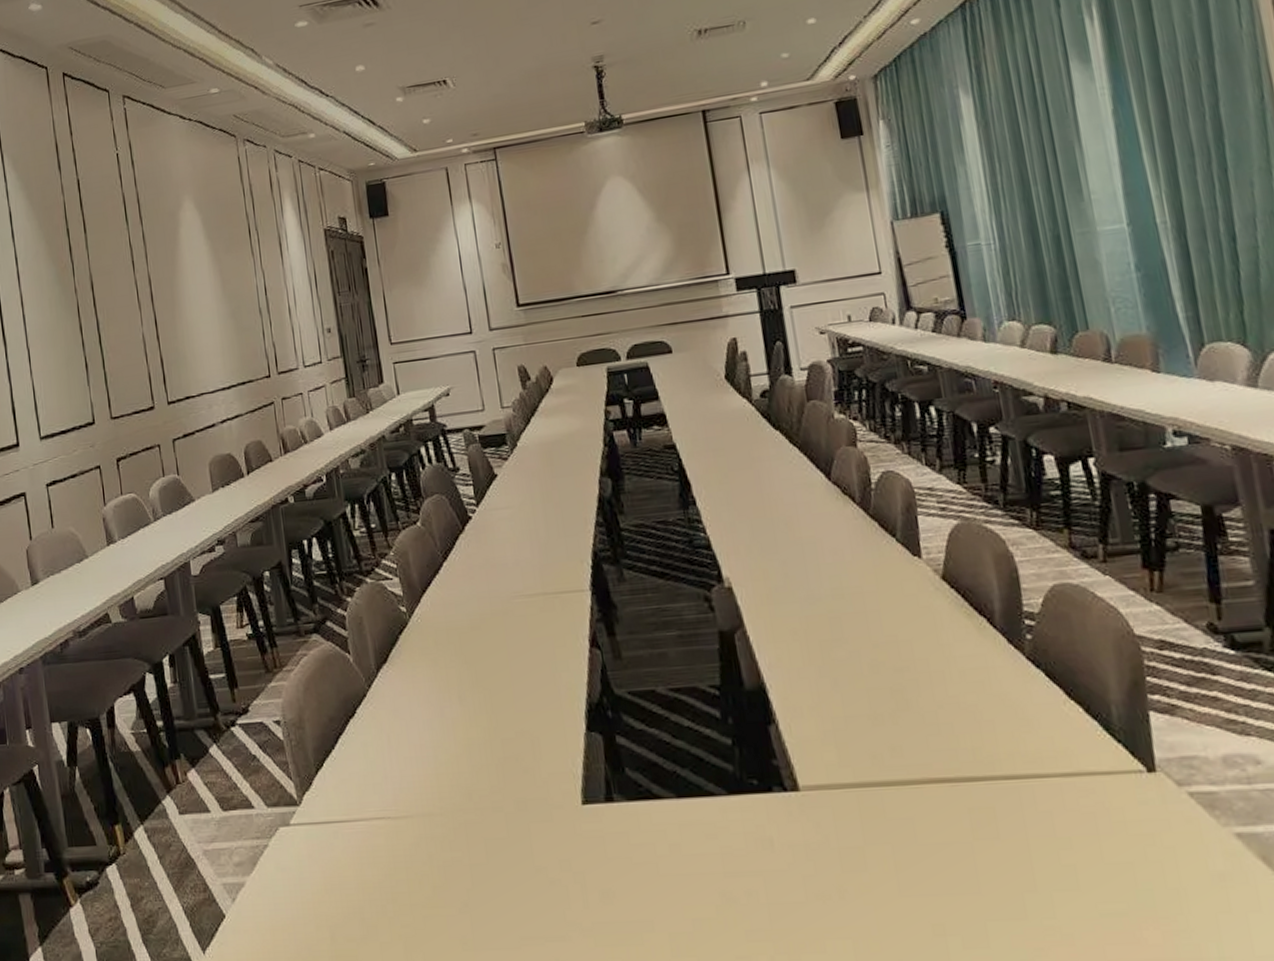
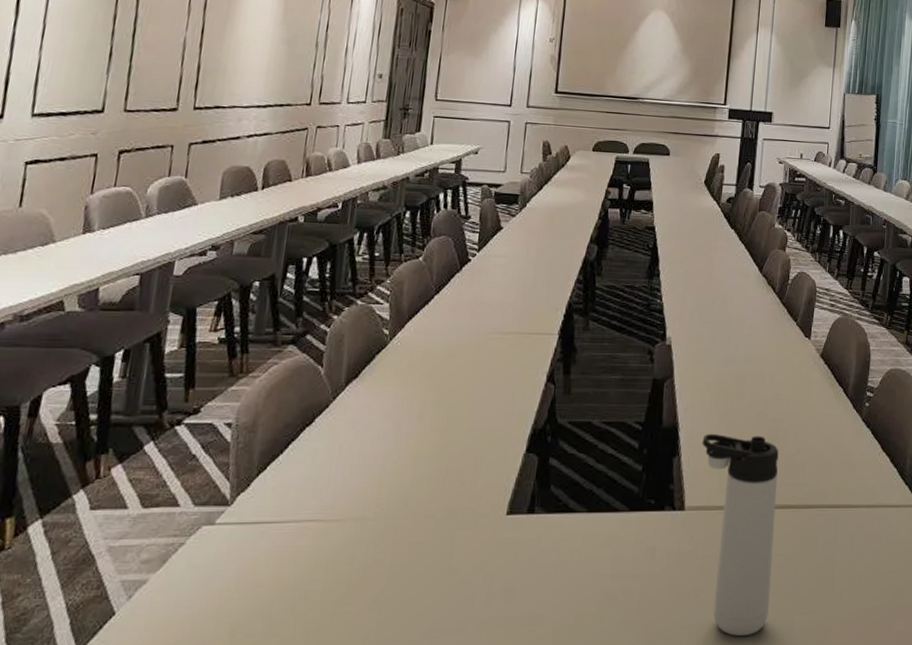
thermos bottle: none [801,690,948,948] -> present [702,433,779,636]

